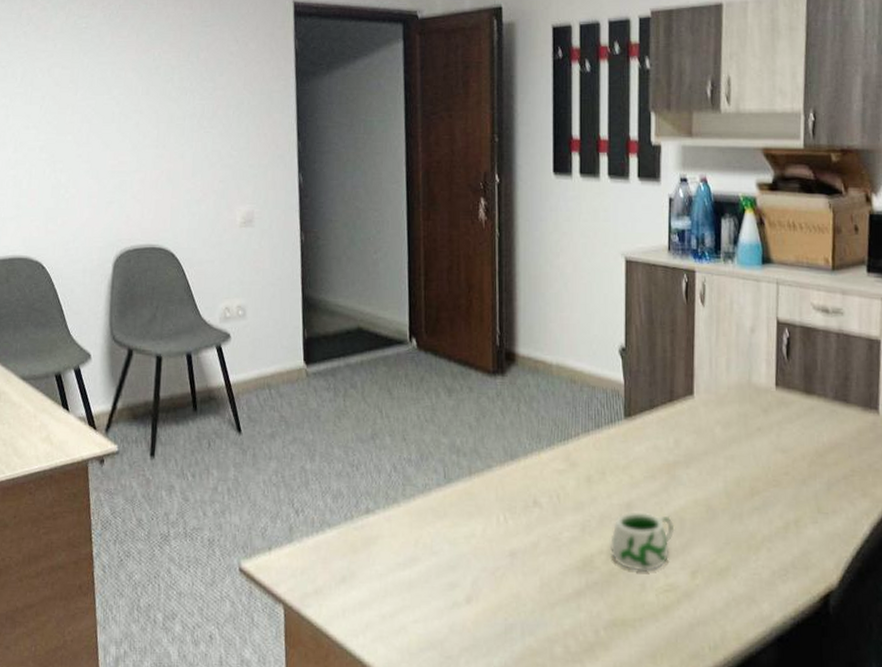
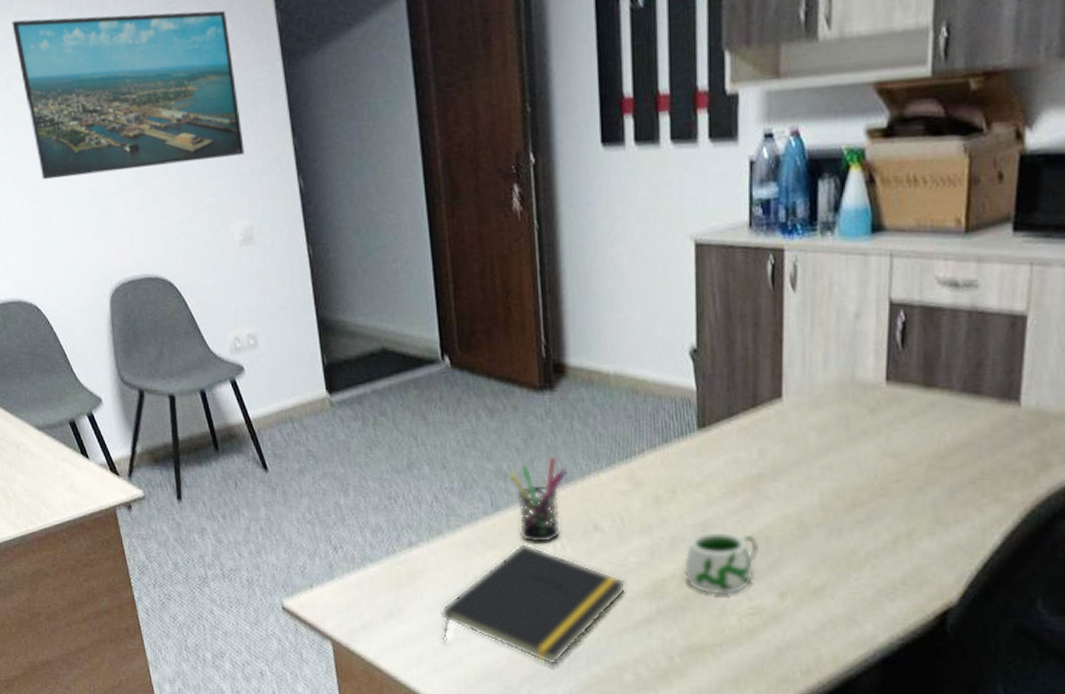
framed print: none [62,19,255,154] -> present [12,10,245,180]
notepad: none [389,514,560,637] -> present [440,542,626,666]
pen holder: none [462,436,513,516] -> present [509,457,568,544]

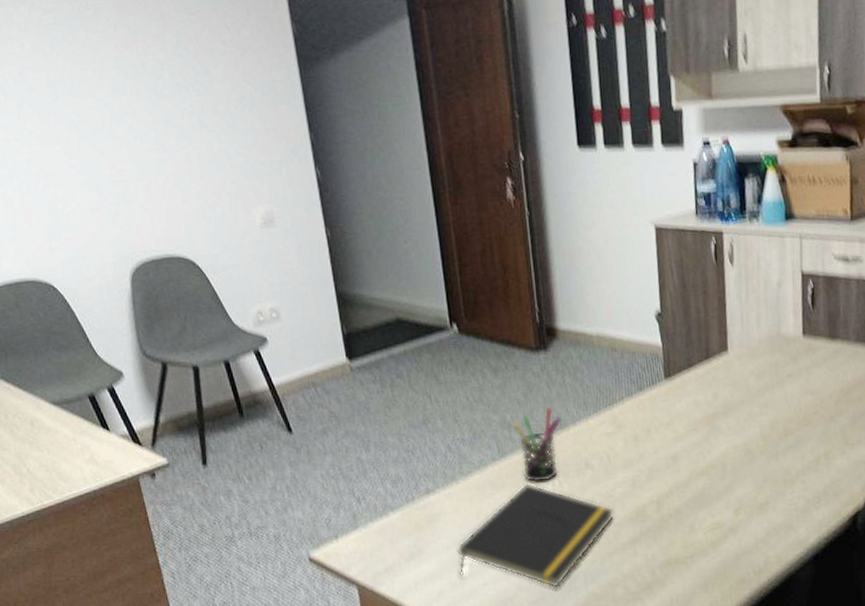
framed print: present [12,10,245,180] -> none [25,15,264,165]
mug: present [684,532,760,595] -> none [659,463,718,515]

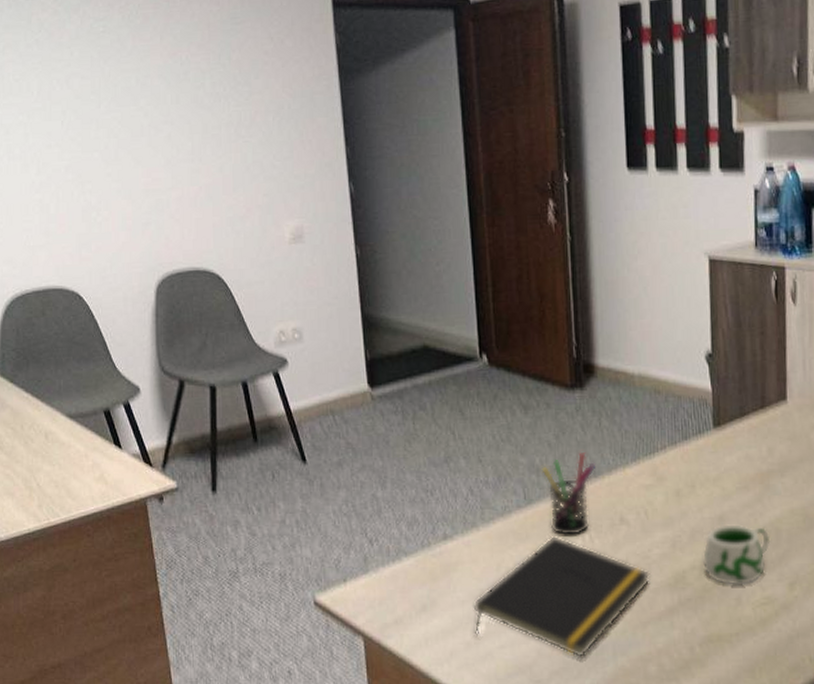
mug: none [659,463,718,515] -> present [703,524,771,585]

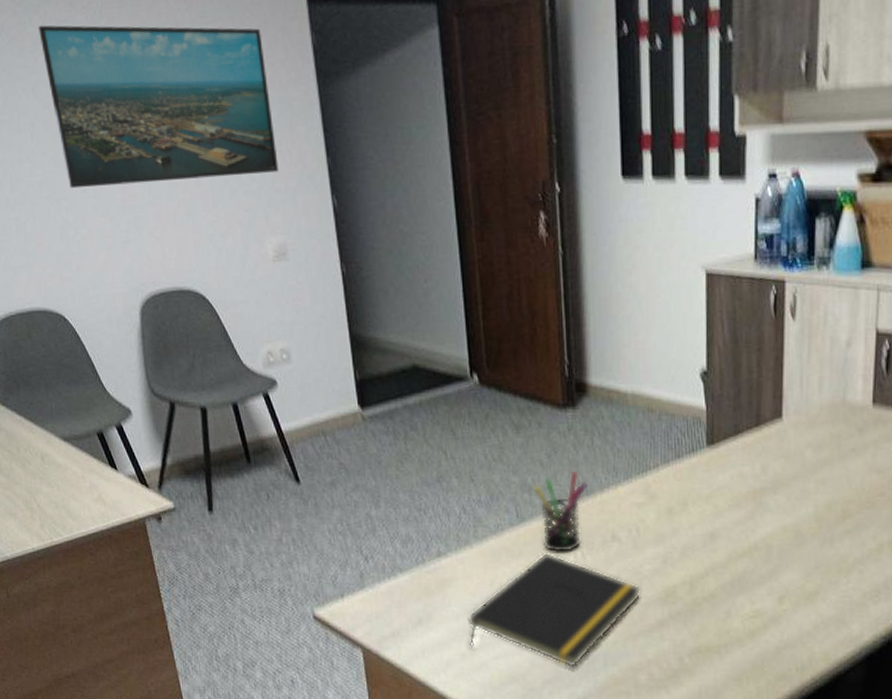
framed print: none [77,23,299,173] -> present [38,25,279,189]
mug: present [703,524,771,585] -> none [694,541,761,599]

